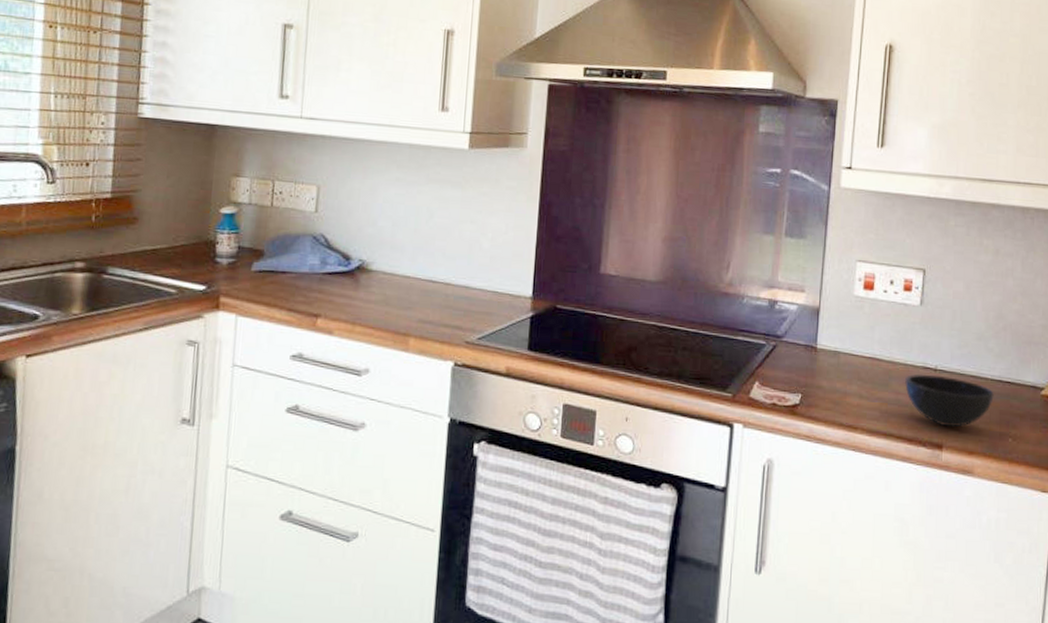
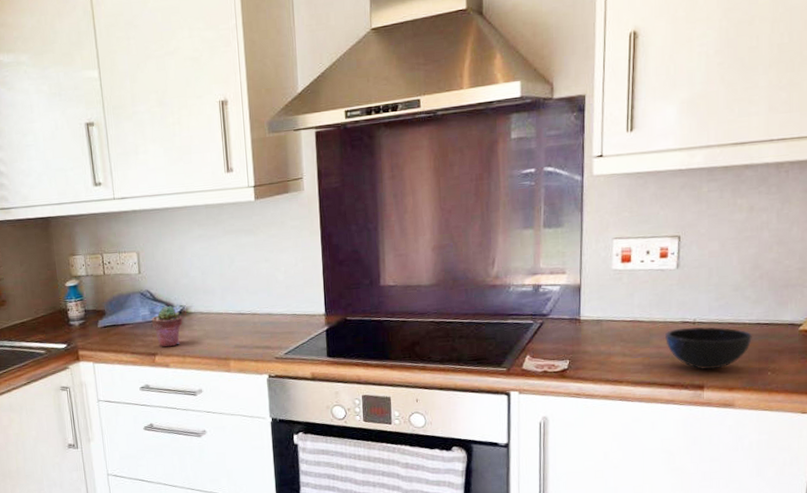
potted succulent: none [321,257,360,310] -> present [152,305,183,348]

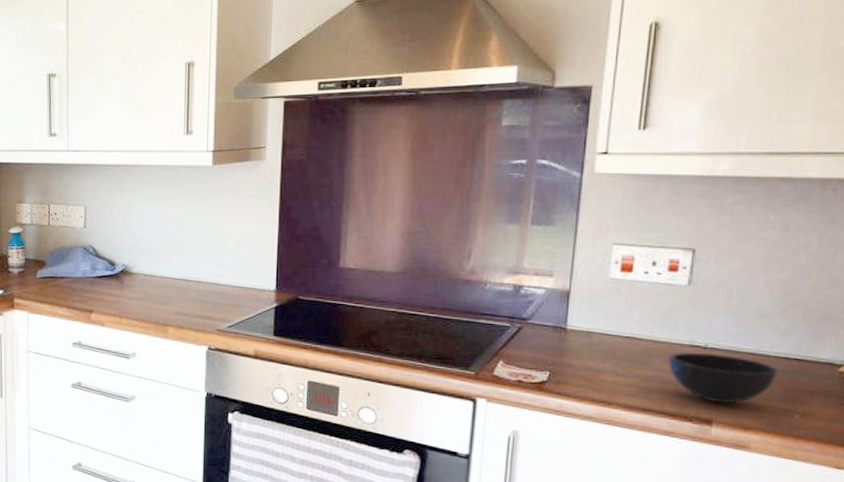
potted succulent: present [152,305,183,348] -> none [92,263,124,306]

